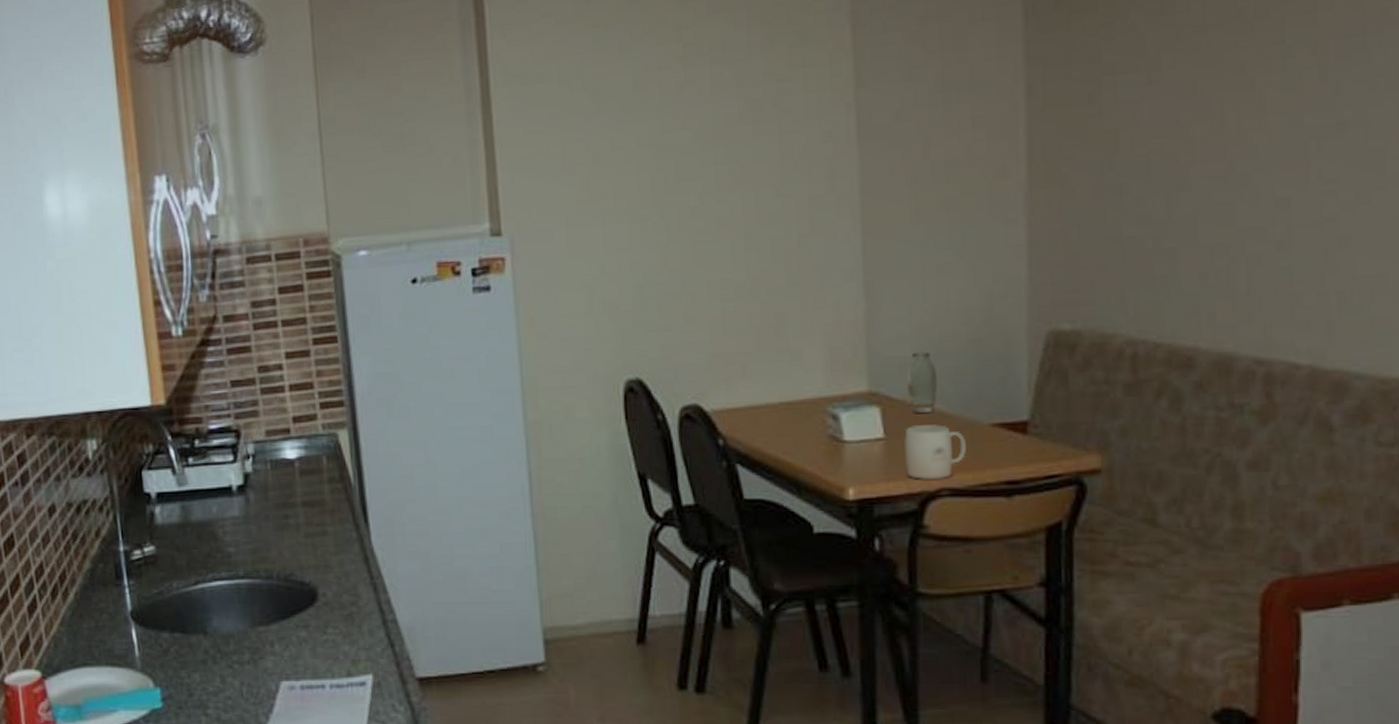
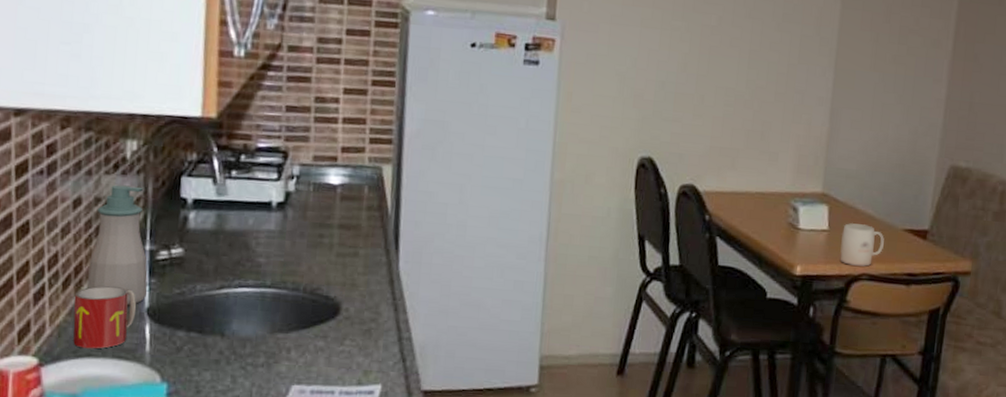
mug: none [63,592,121,658] -> present [73,286,137,349]
soap bottle: none [70,487,128,610] -> present [87,185,148,305]
vase: present [907,351,937,414] -> none [849,167,872,216]

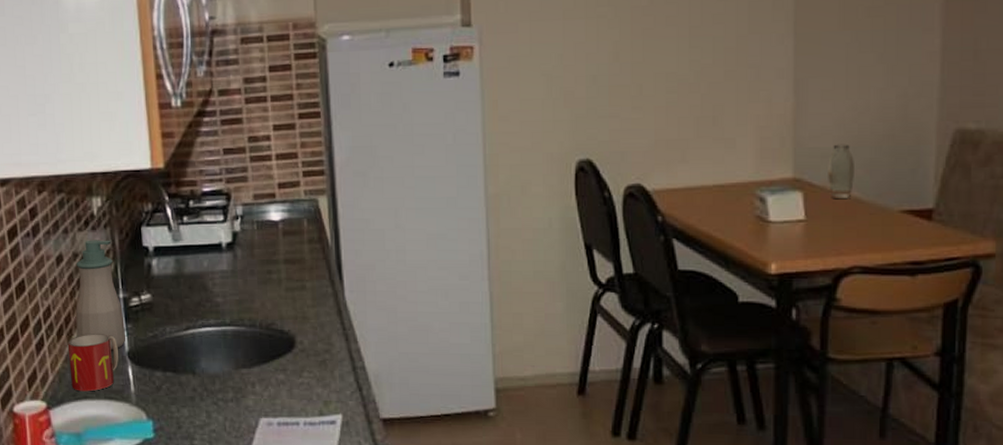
mug: present [840,223,884,267] -> none [823,209,877,258]
vase: none [849,167,872,216] -> present [828,144,854,200]

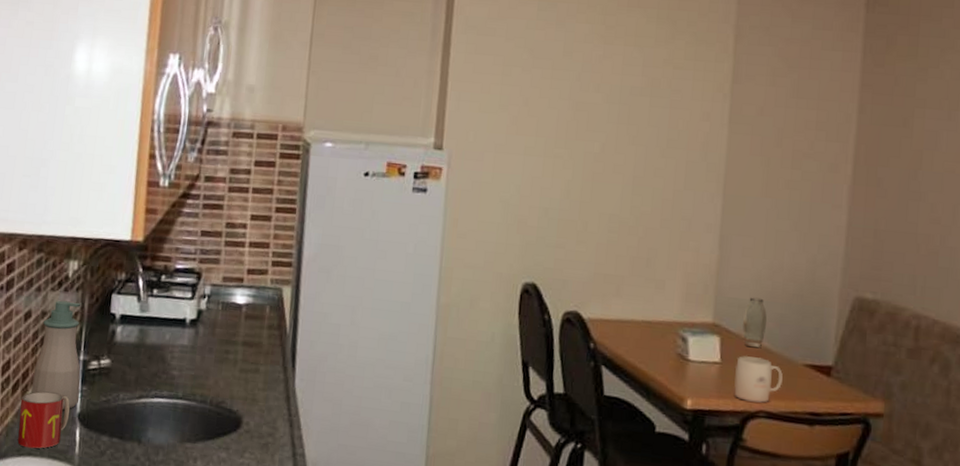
mug: none [823,209,877,258] -> present [734,356,783,403]

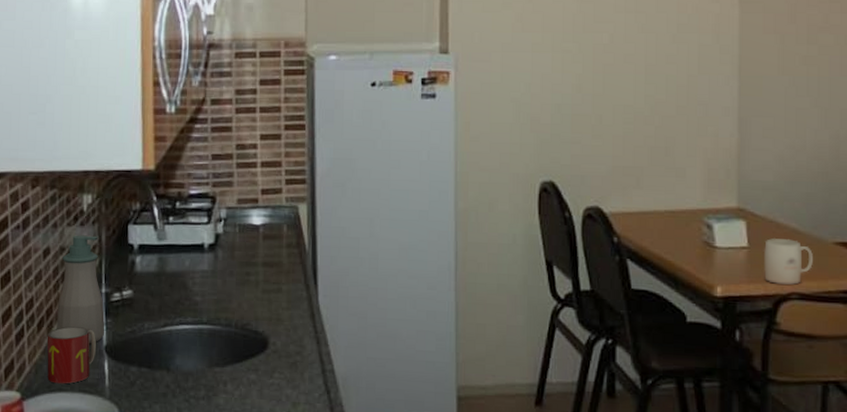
vase: present [742,297,767,348] -> none [769,178,792,230]

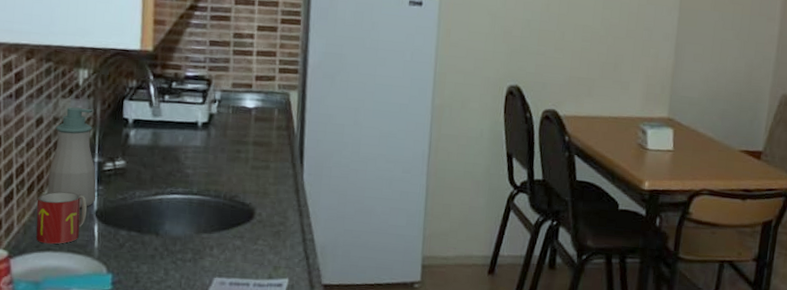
mug: present [764,238,813,285] -> none [683,144,723,183]

